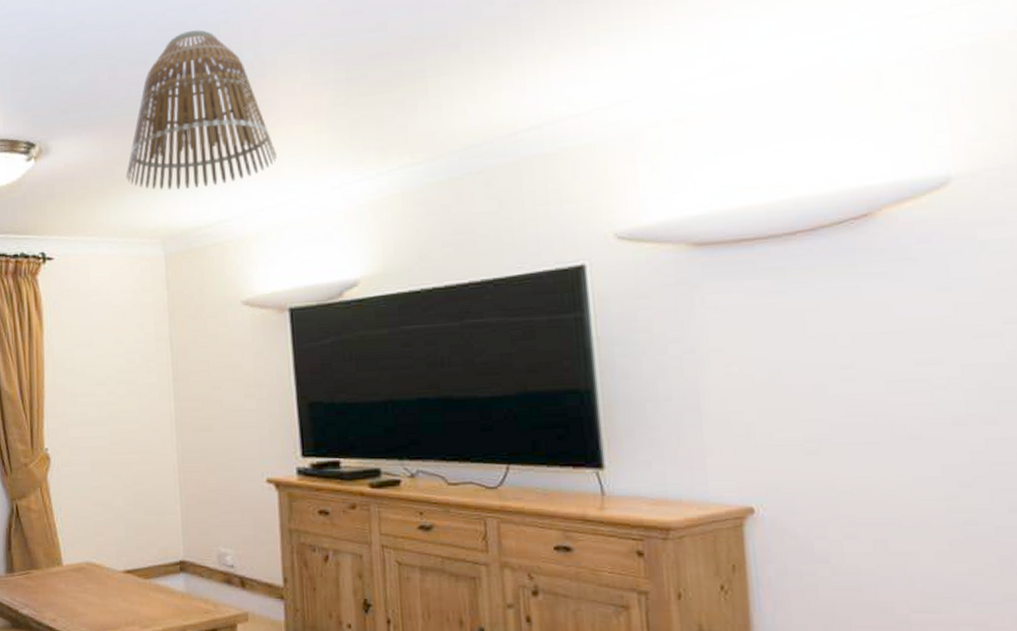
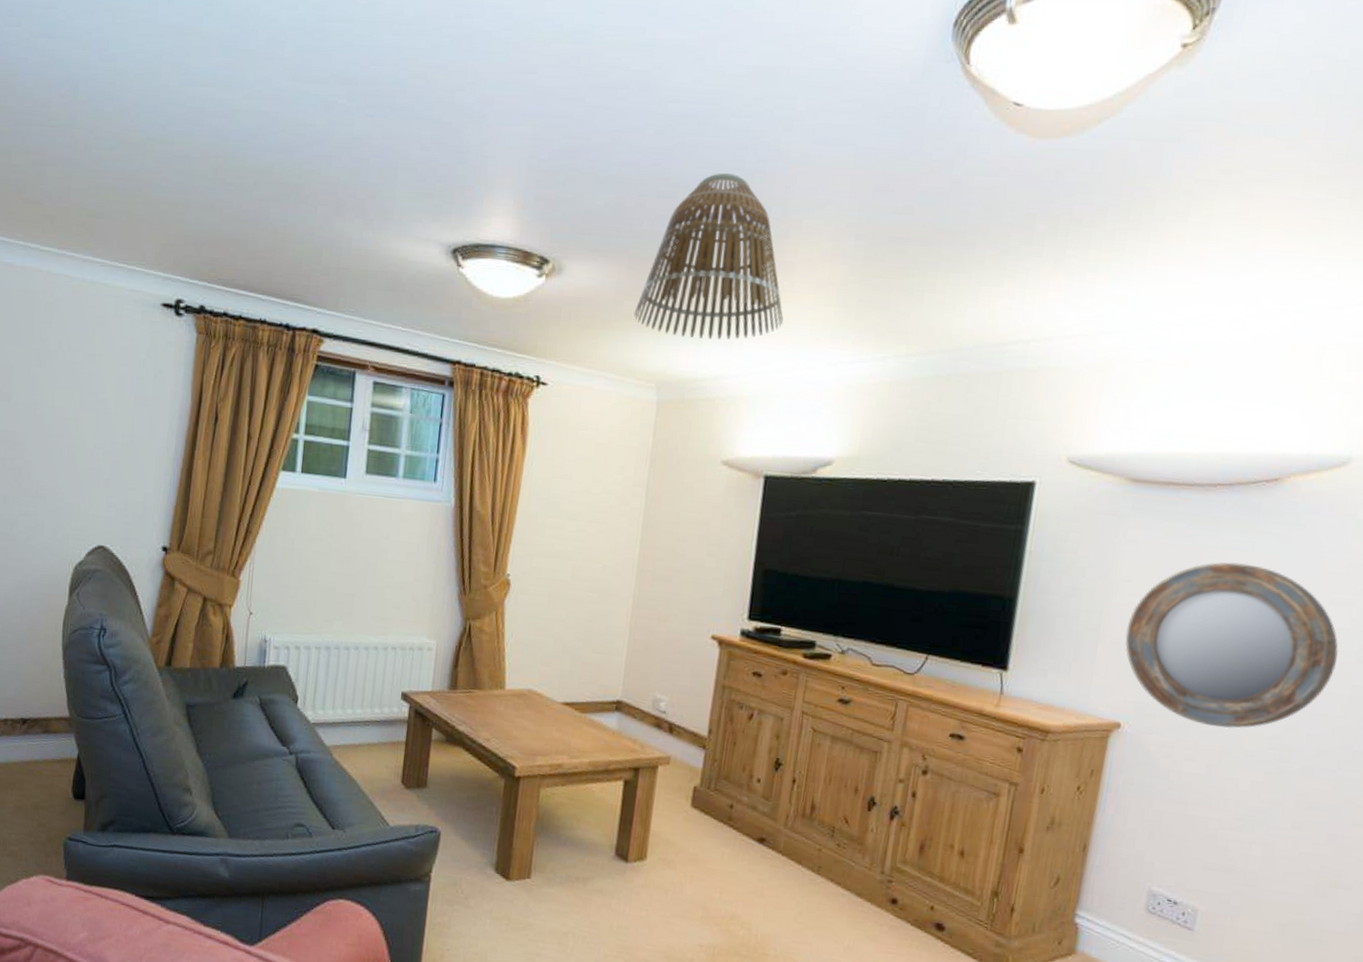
home mirror: none [731,310,1003,496] -> present [1125,562,1339,729]

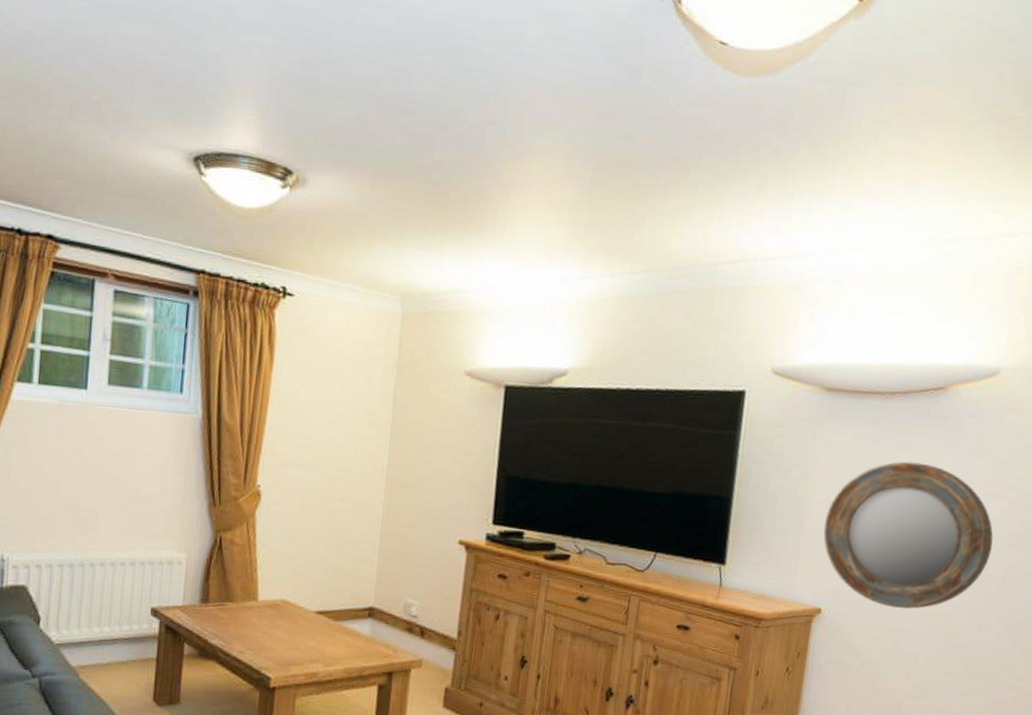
lamp shade: present [633,173,784,340] -> none [377,93,520,255]

